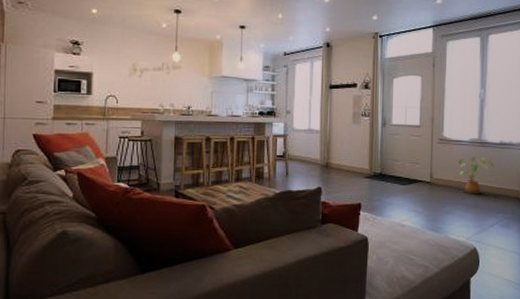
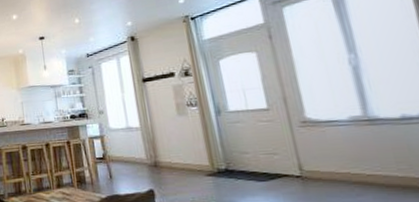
house plant: present [458,156,495,194] -> none [338,138,402,189]

